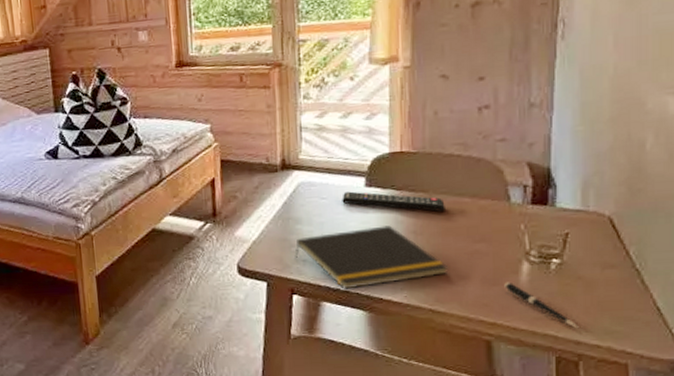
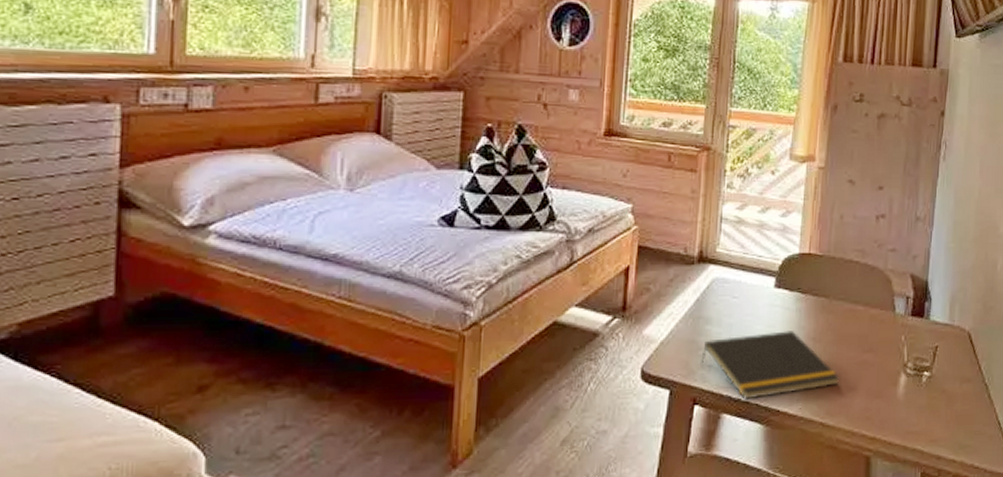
remote control: present [342,191,445,212] -> none [752,291,842,318]
pen: present [504,281,579,329] -> none [885,394,941,443]

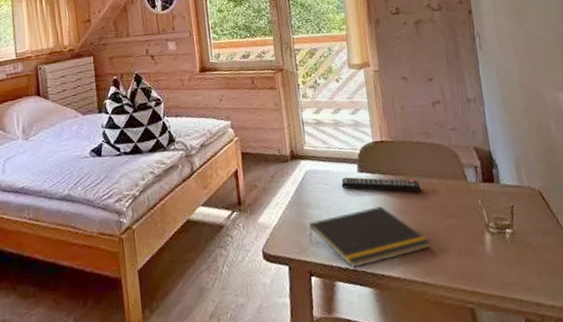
remote control: none [752,291,842,318] -> present [341,177,421,192]

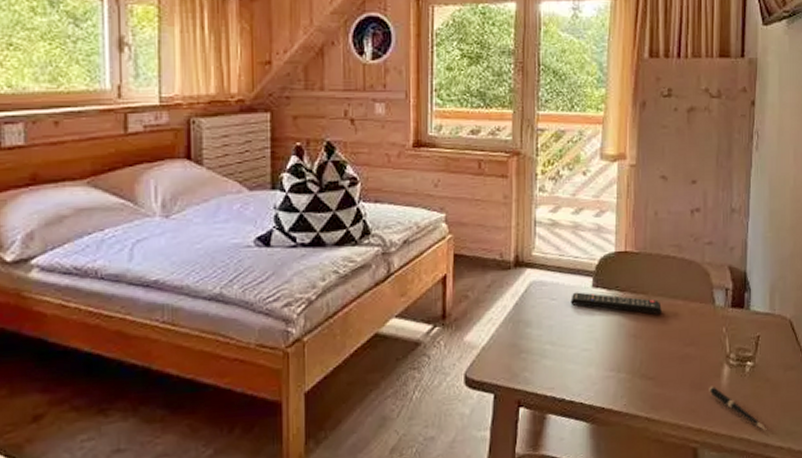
notepad: present [309,206,432,268] -> none [523,329,663,399]
pen: none [475,252,537,292] -> present [709,385,767,431]

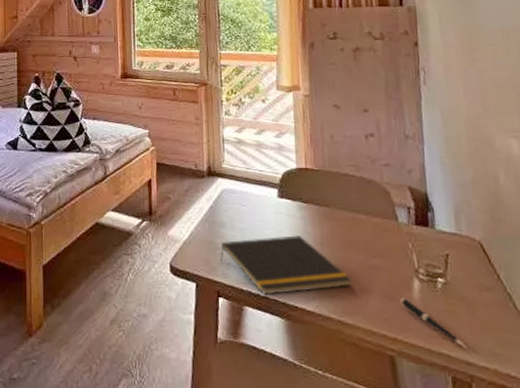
notepad: none [523,329,663,399] -> present [220,235,352,295]
remote control: present [571,292,662,314] -> none [259,201,346,225]

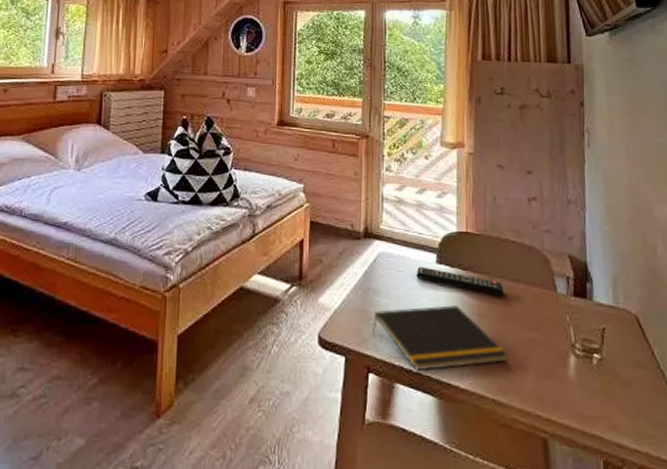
remote control: none [259,201,346,225] -> present [416,266,504,295]
pen: present [400,297,468,349] -> none [556,374,620,431]

